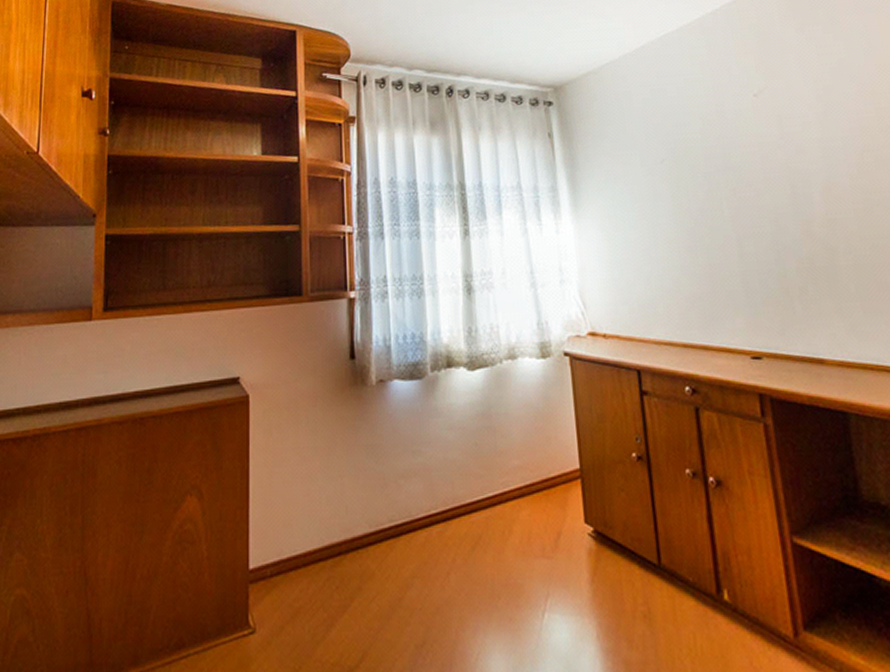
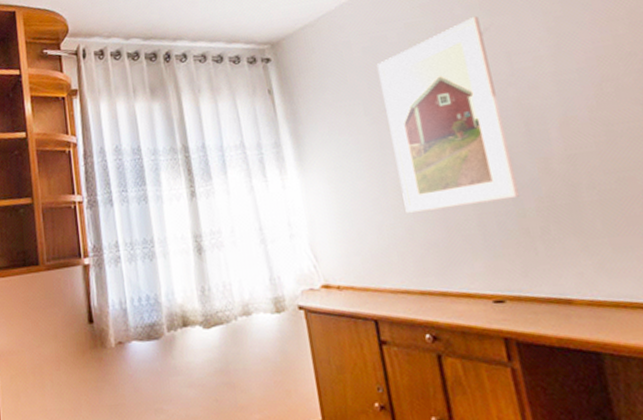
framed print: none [655,77,783,266] -> present [376,16,521,213]

